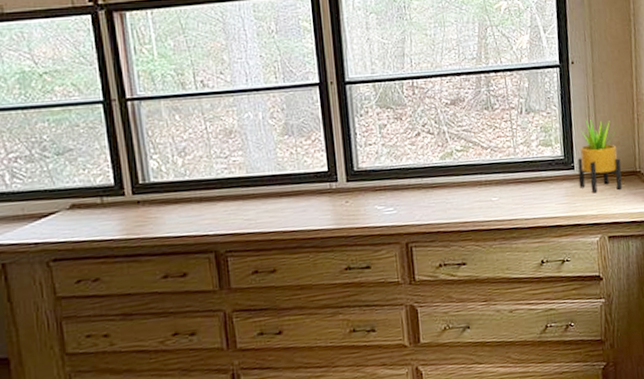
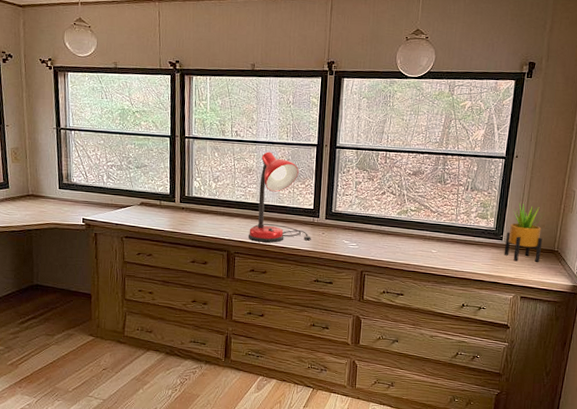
desk lamp: none [241,102,332,231] -> present [248,151,311,243]

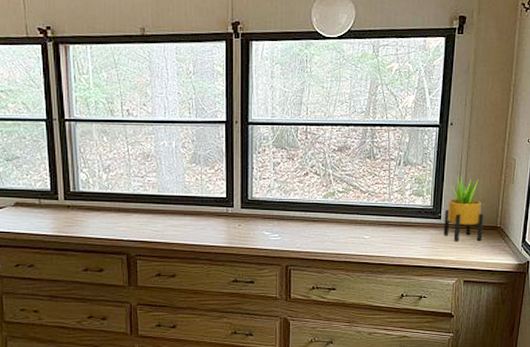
desk lamp: present [248,151,311,243] -> none [150,132,226,240]

